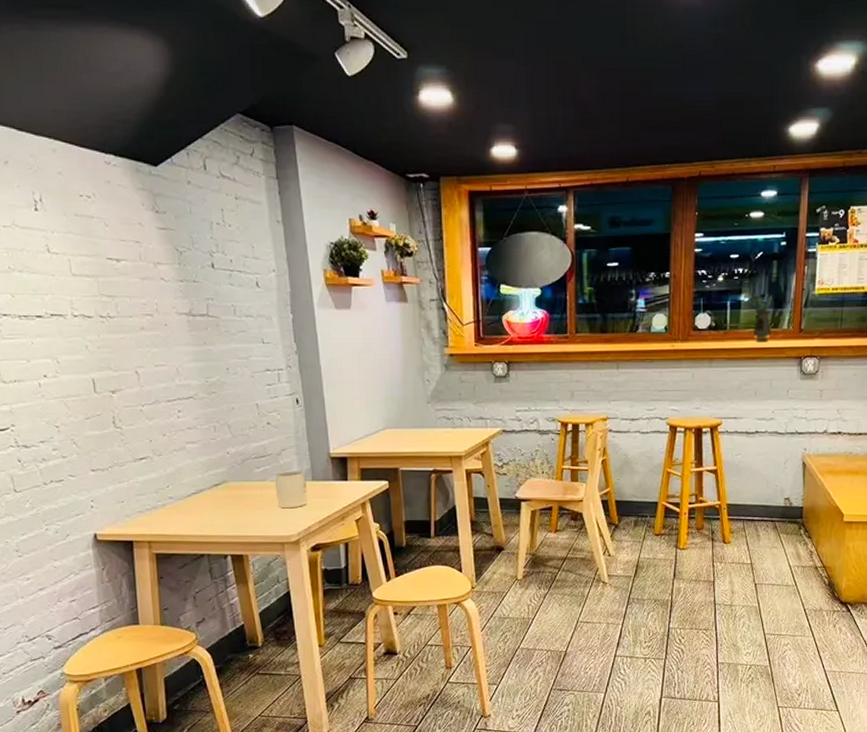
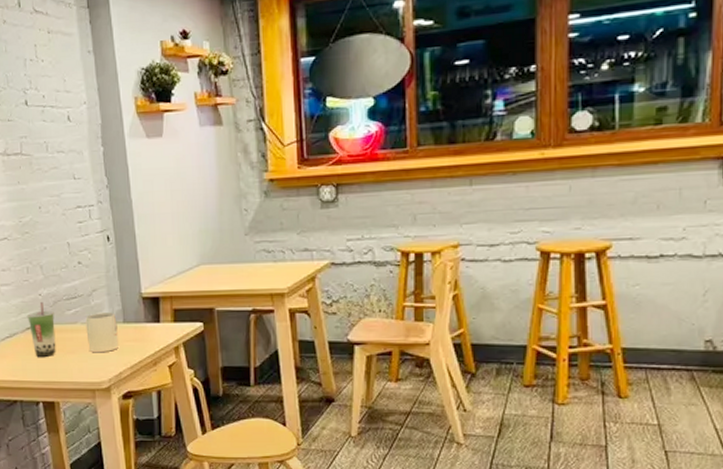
beverage cup: none [213,460,245,512] -> present [26,302,56,357]
vase: present [750,292,772,342] -> none [647,79,680,142]

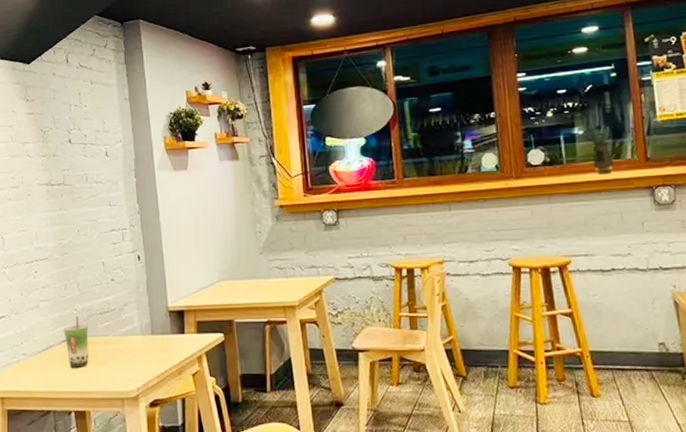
mug: present [85,312,120,353] -> none [117,325,148,364]
vase: none [647,79,680,142] -> present [584,124,615,175]

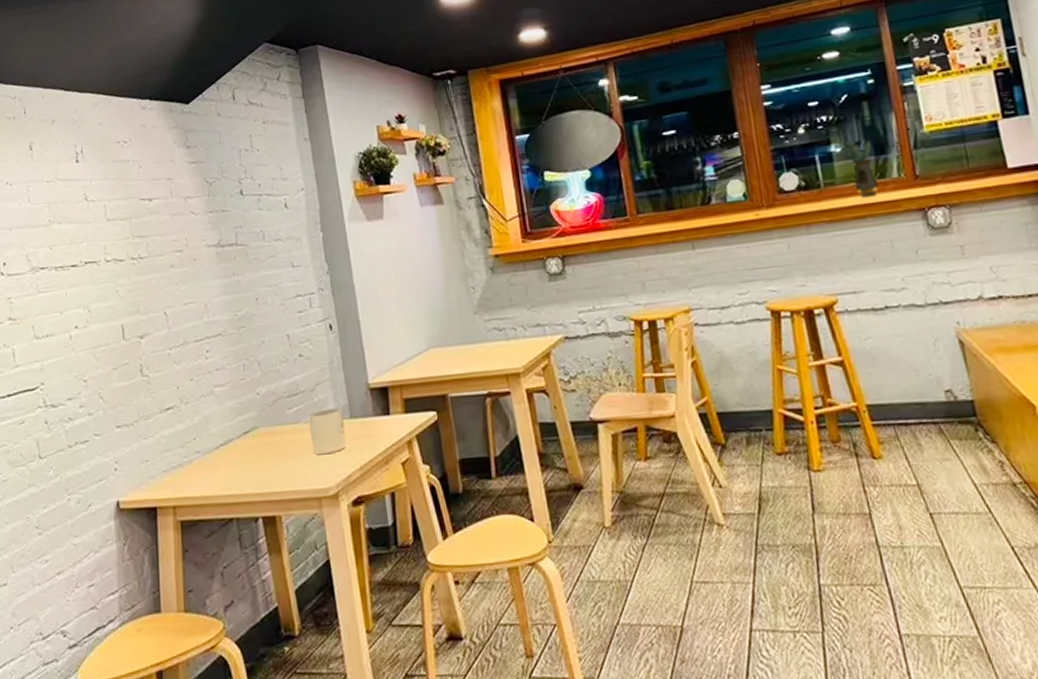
beverage cup: present [62,316,89,368] -> none [243,402,277,465]
mug: none [117,325,148,364] -> present [308,407,347,455]

